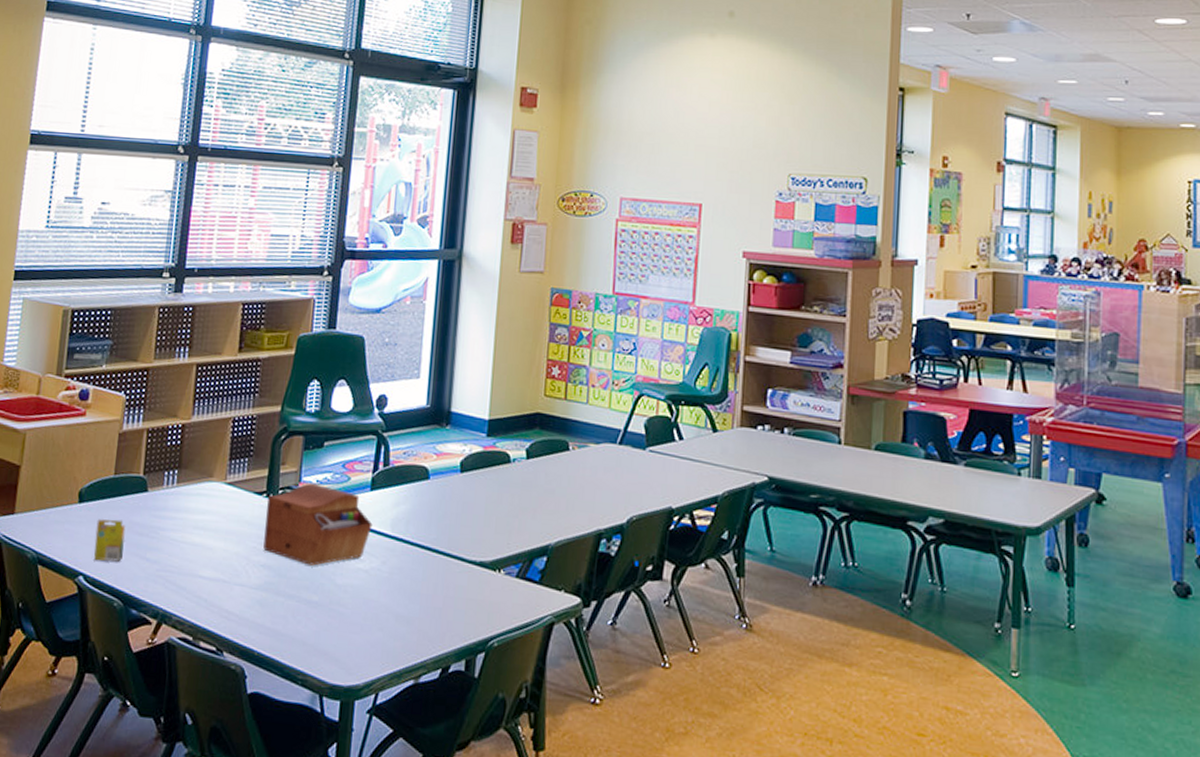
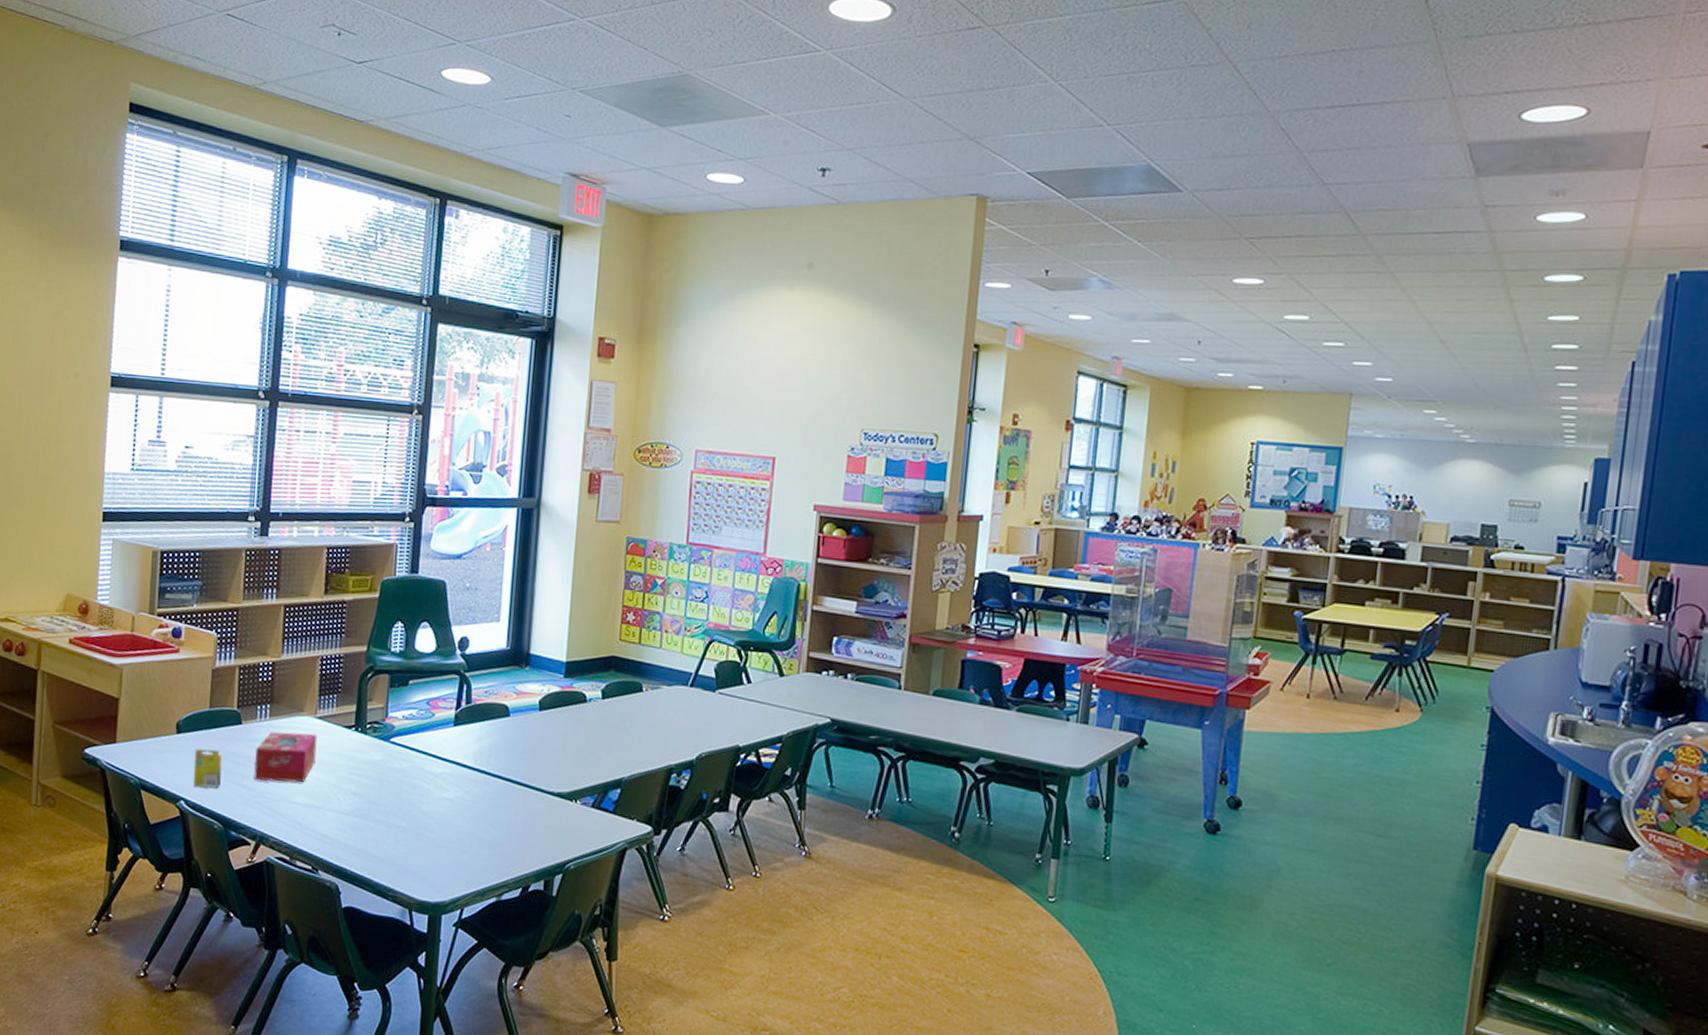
tissue box: none [158,499,227,555] -> present [254,732,318,783]
sewing box: present [263,483,373,566] -> none [353,718,456,794]

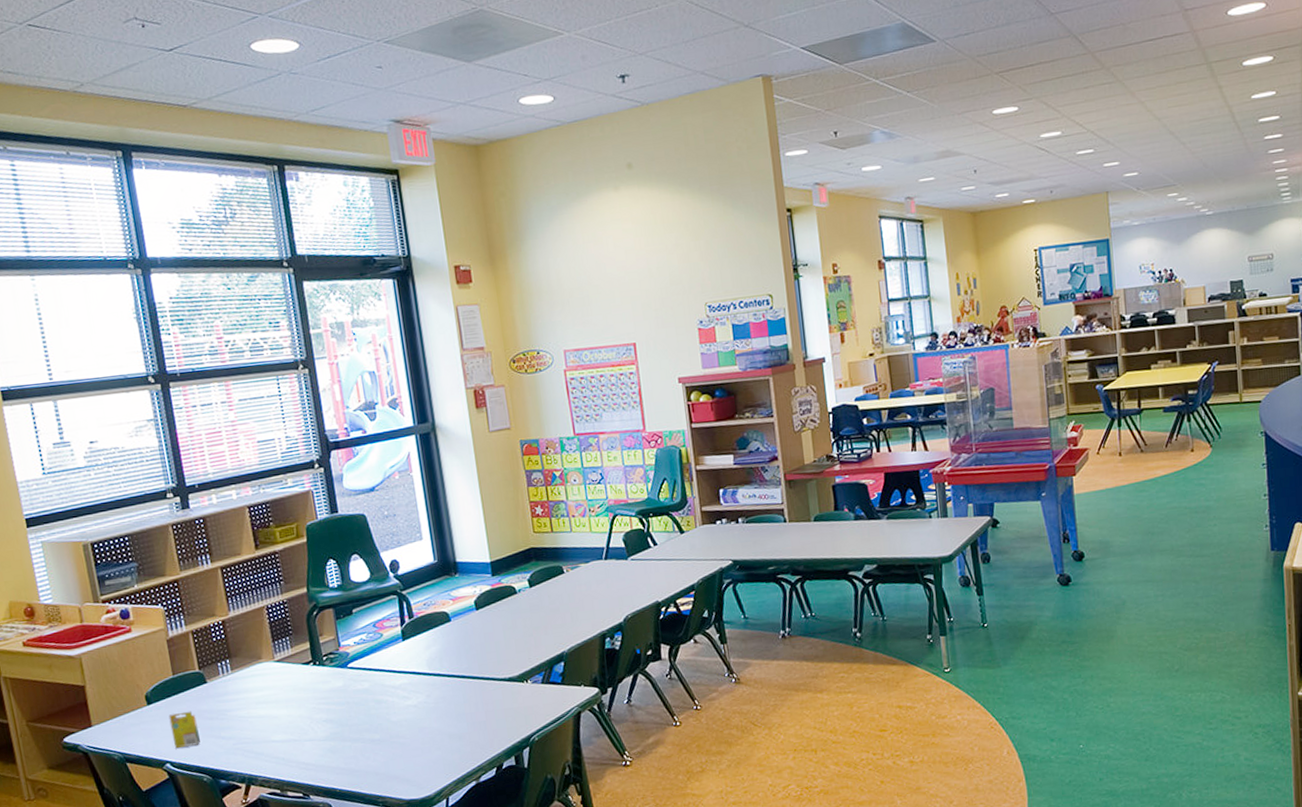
tissue box: present [254,732,318,783] -> none [225,676,284,730]

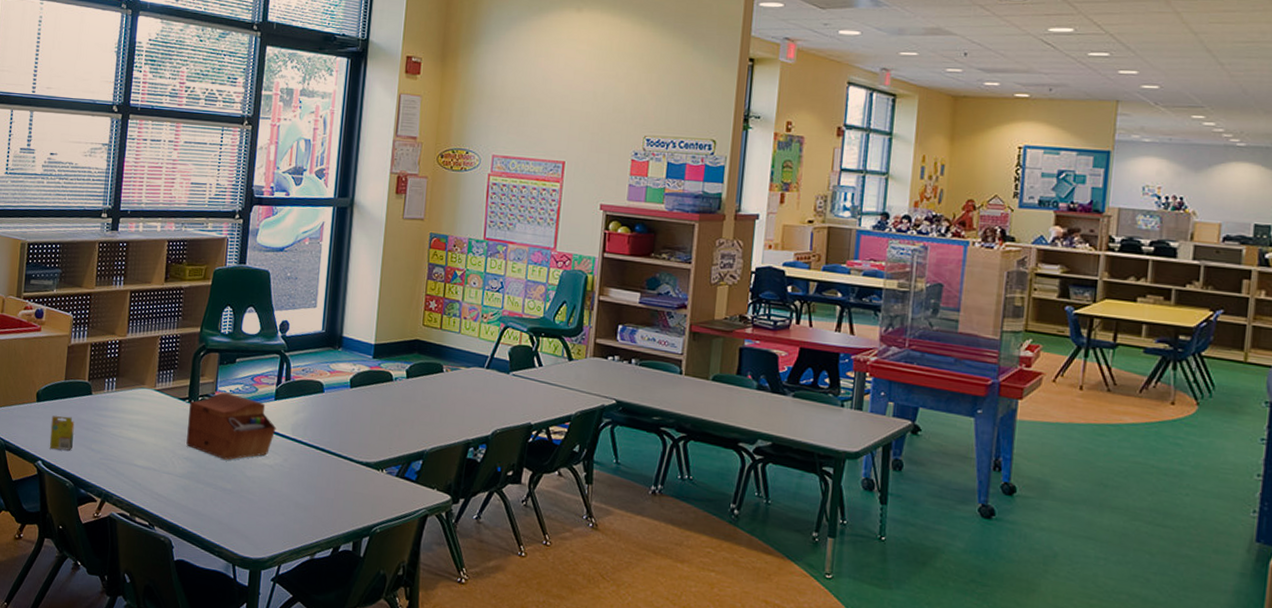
sewing box: none [314,645,412,712] -> present [186,392,276,460]

